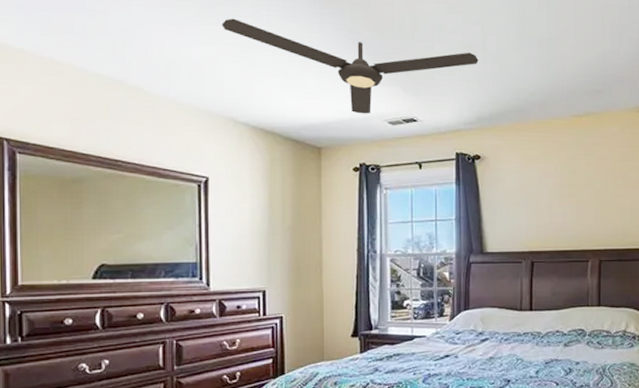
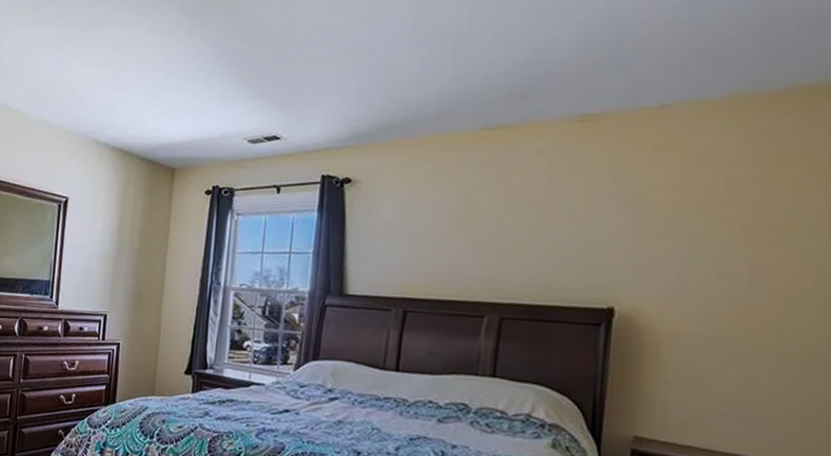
ceiling fan: present [221,18,479,114] -> none [95,38,361,132]

